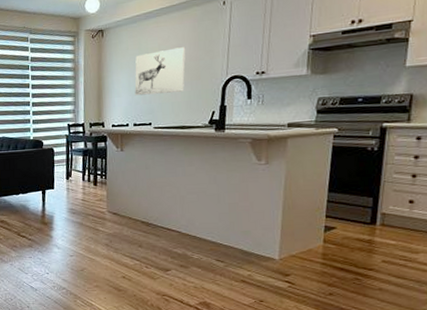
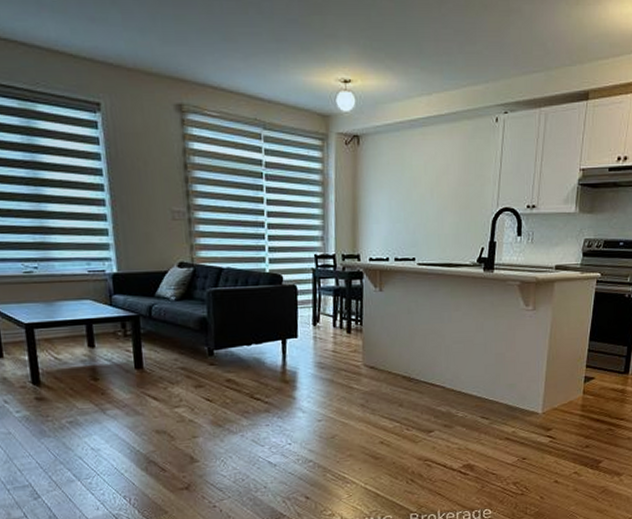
wall art: present [134,47,186,96] -> none [396,168,455,224]

